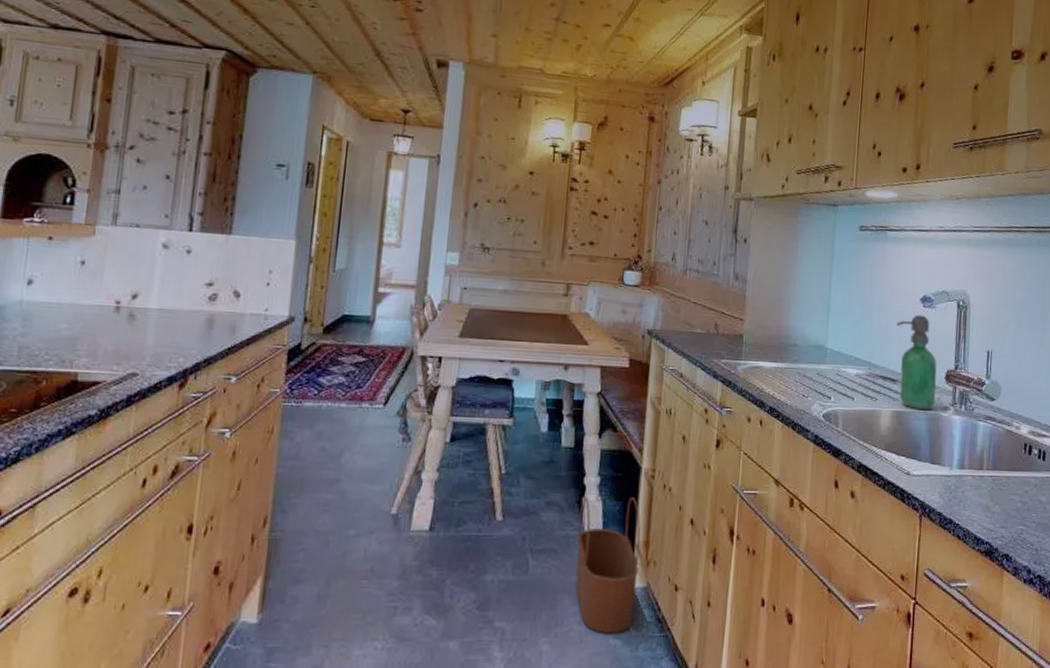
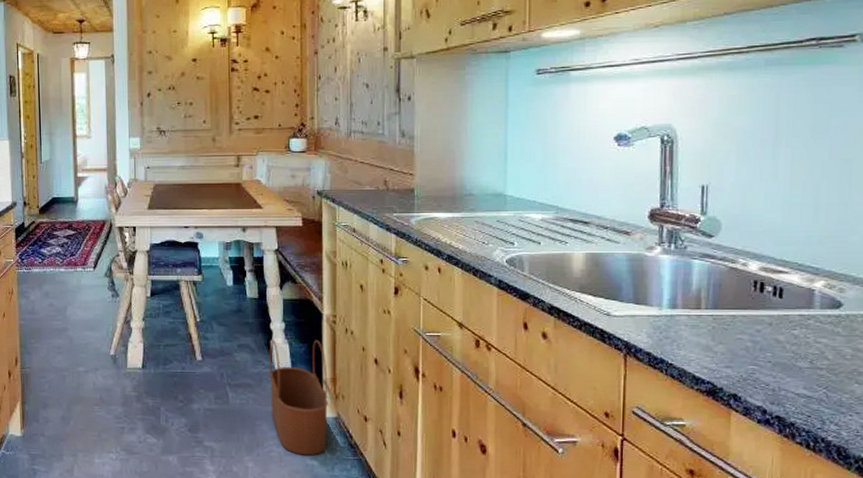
soap dispenser: present [897,314,937,410] -> none [587,154,638,250]

